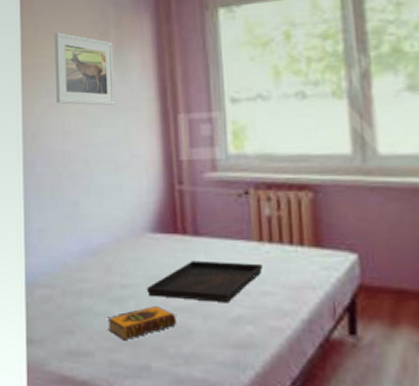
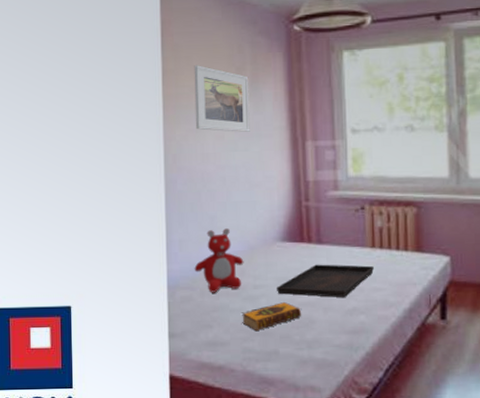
teddy bear: none [54,216,110,293] -> present [194,228,244,293]

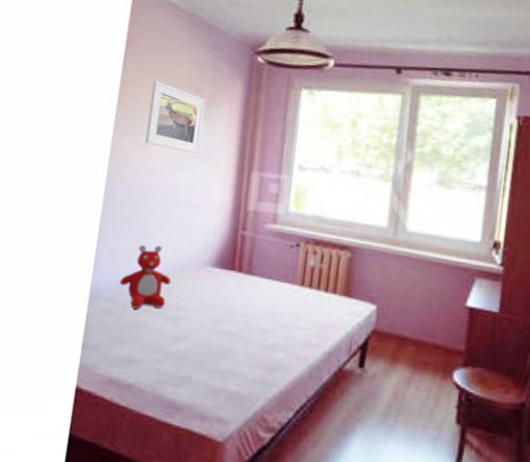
hardback book: present [242,302,302,332] -> none [159,328,222,355]
serving tray: present [277,264,374,297] -> none [199,294,300,332]

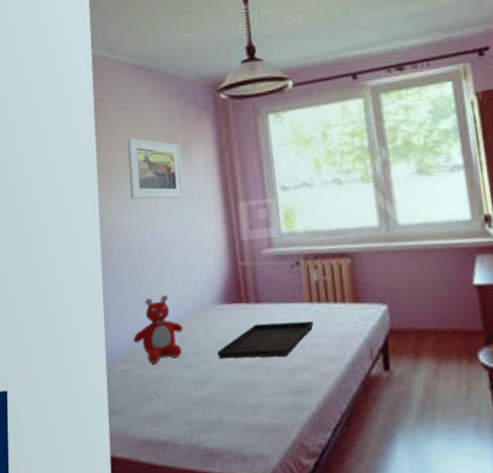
serving tray: none [199,294,300,332] -> present [217,321,314,359]

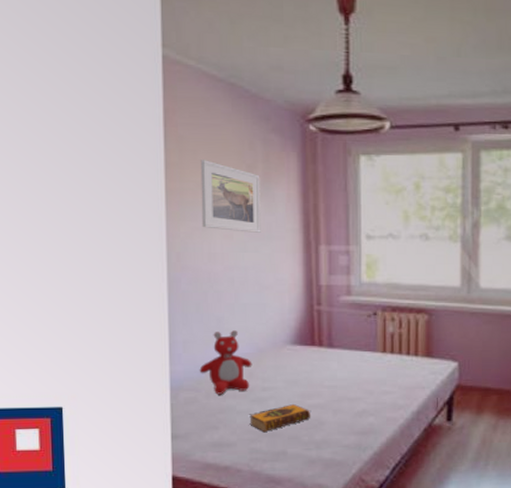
hardback book: none [183,367,245,401] -> present [249,404,311,433]
serving tray: present [217,321,314,359] -> none [286,367,384,400]

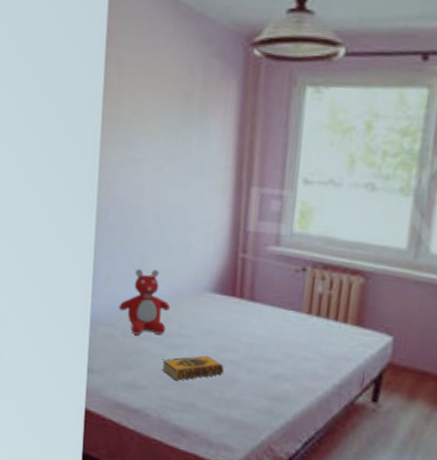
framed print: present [200,160,261,233] -> none [133,84,197,168]

